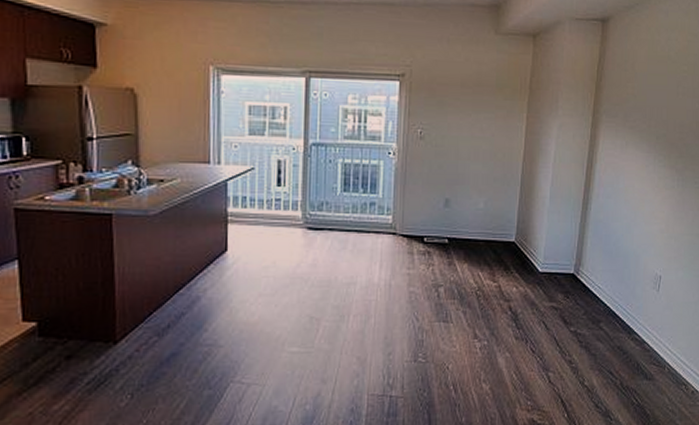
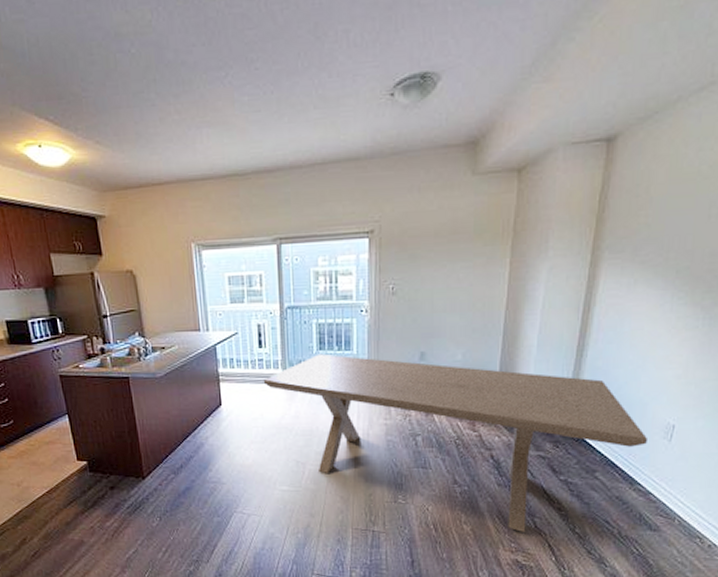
dining table: none [279,196,642,388] -> present [263,353,649,532]

